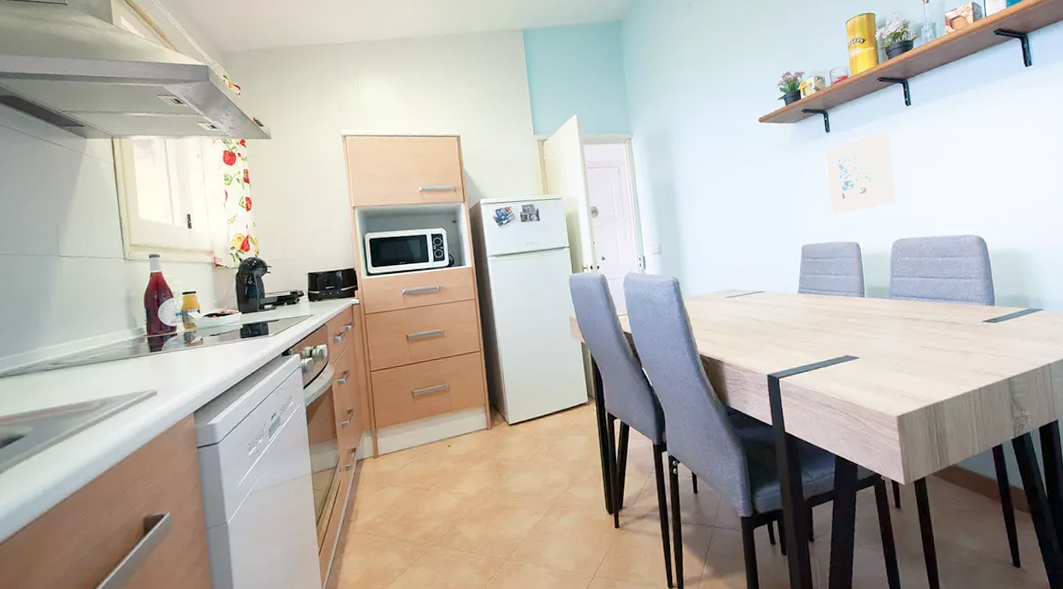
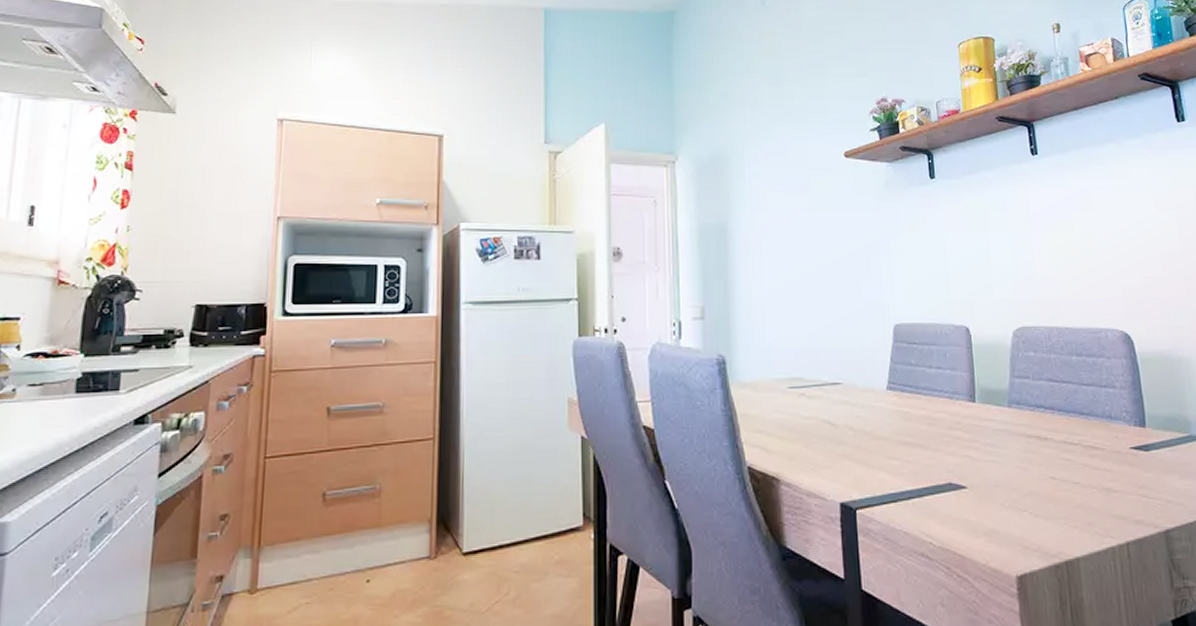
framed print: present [825,129,896,215] -> none [928,182,1018,286]

